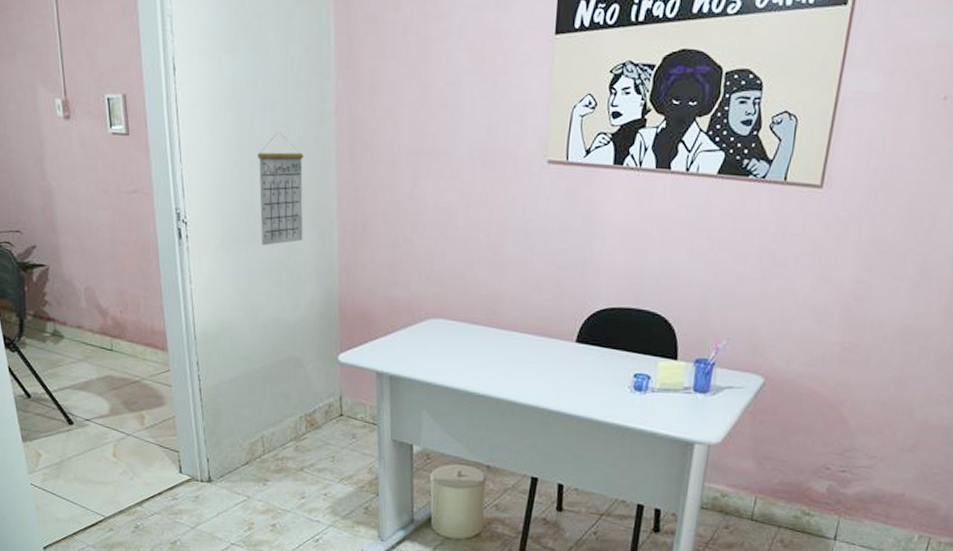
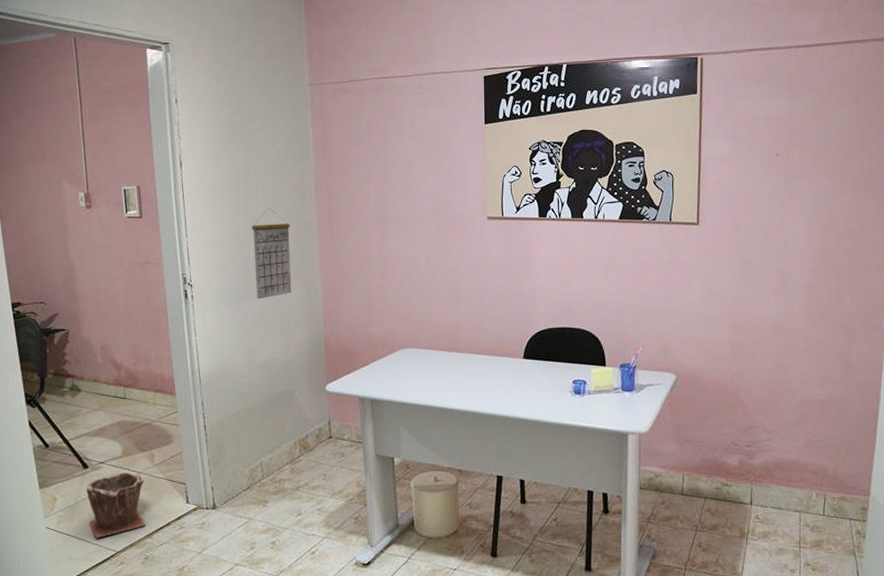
plant pot: none [71,432,136,501] -> present [86,472,146,539]

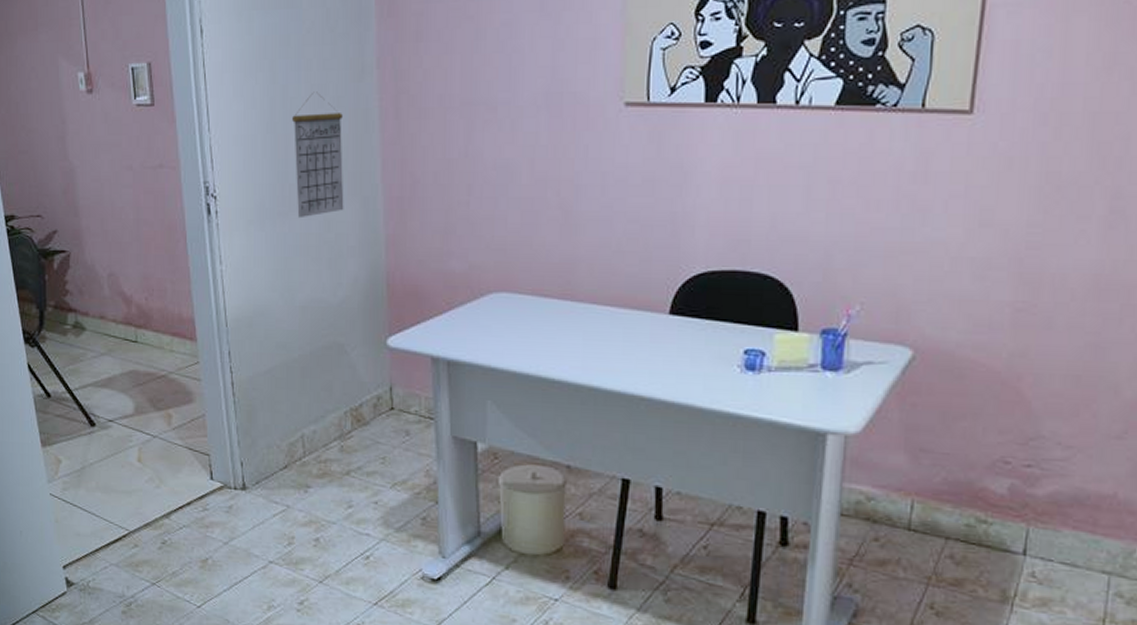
plant pot: present [86,472,146,539] -> none [93,434,162,513]

